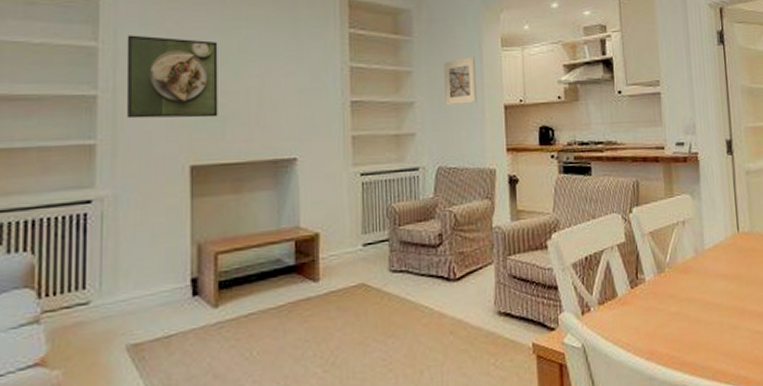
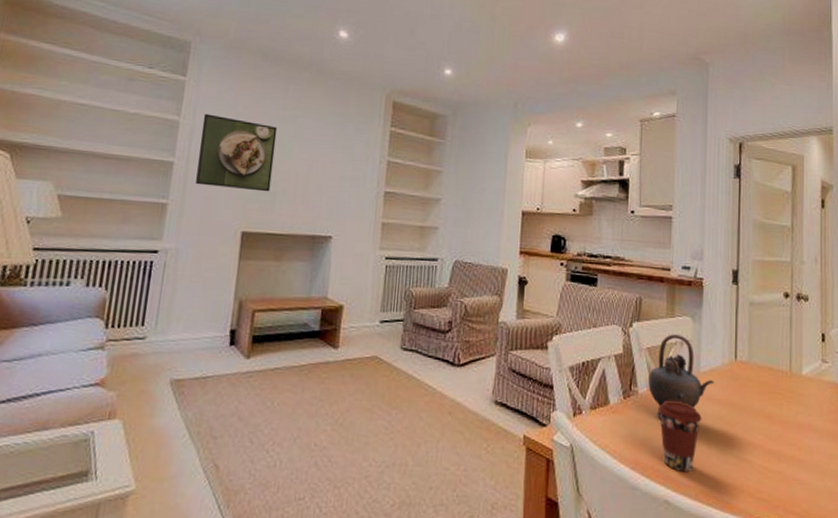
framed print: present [444,56,477,106] -> none [468,163,500,207]
teapot: none [654,214,720,304] -> present [648,334,714,419]
coffee cup: none [667,282,711,355] -> present [658,400,702,473]

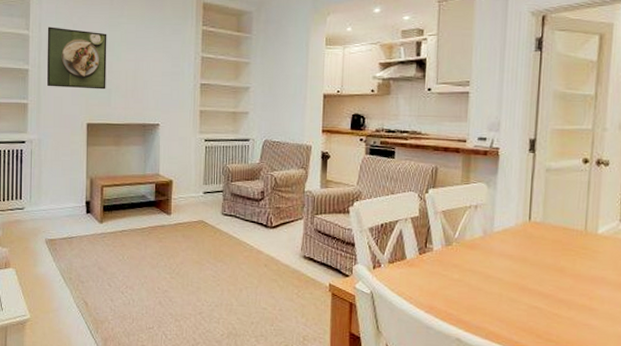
teapot: present [648,334,714,419] -> none [443,199,507,272]
coffee cup: present [658,400,702,473] -> none [452,256,494,317]

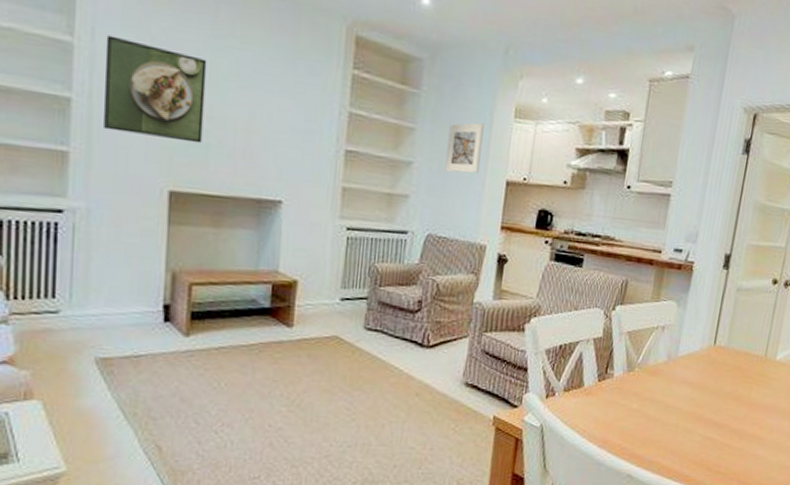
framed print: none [274,52,302,92] -> present [445,122,484,174]

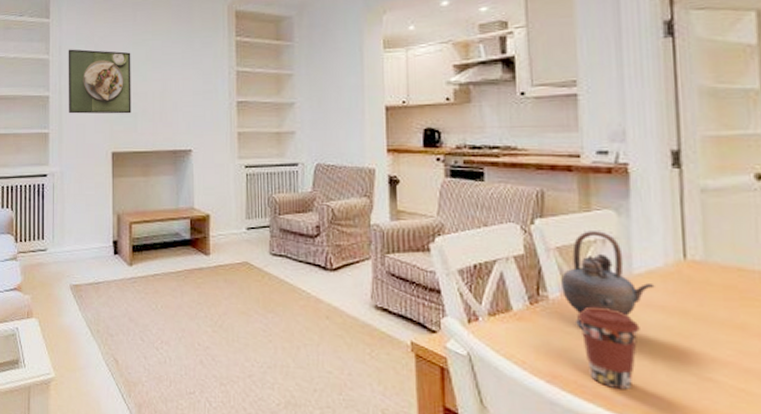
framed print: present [445,122,484,174] -> none [323,59,356,107]
teapot: none [624,318,691,401] -> present [561,231,655,328]
coffee cup: none [631,383,674,450] -> present [577,306,640,390]

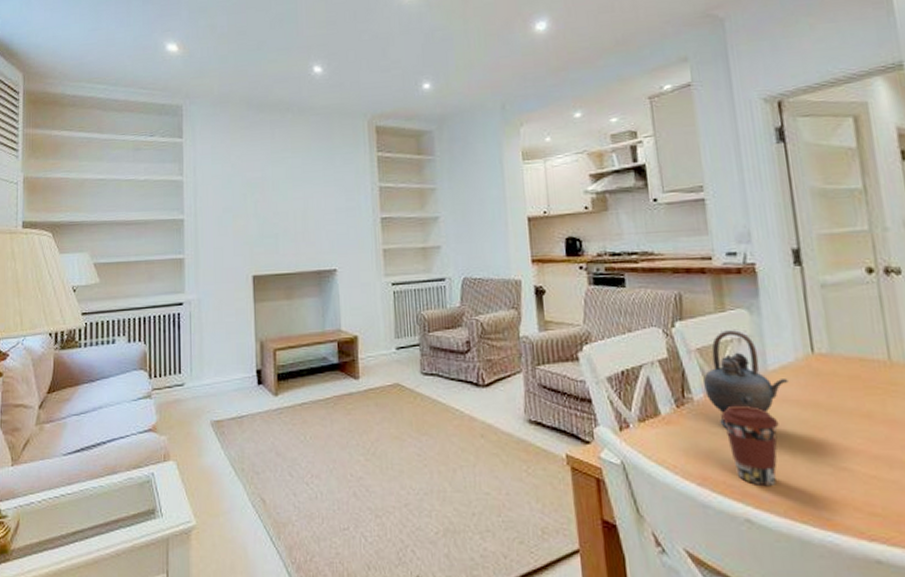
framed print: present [68,49,131,114] -> none [203,169,272,237]

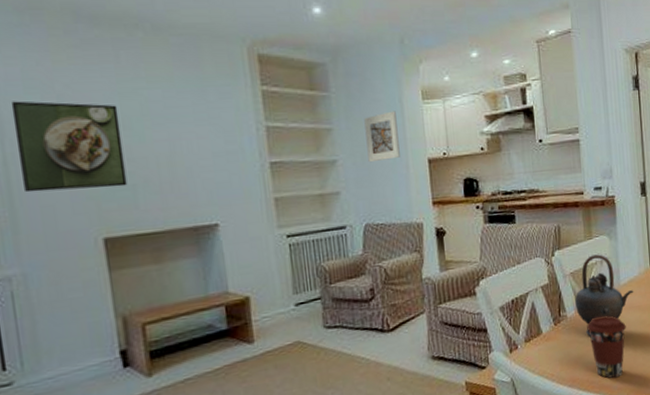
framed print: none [203,169,272,237] -> present [10,101,128,193]
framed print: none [465,171,499,220] -> present [364,111,400,163]

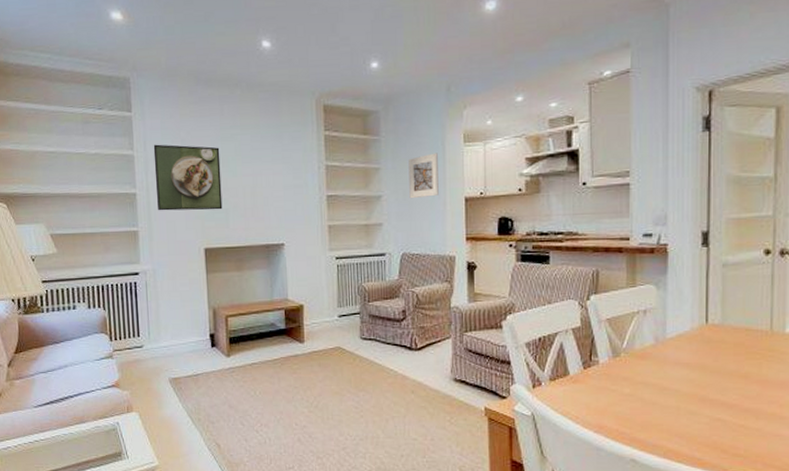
teapot: present [575,254,634,336] -> none [610,303,682,386]
coffee cup: present [587,315,626,379] -> none [621,367,669,434]

